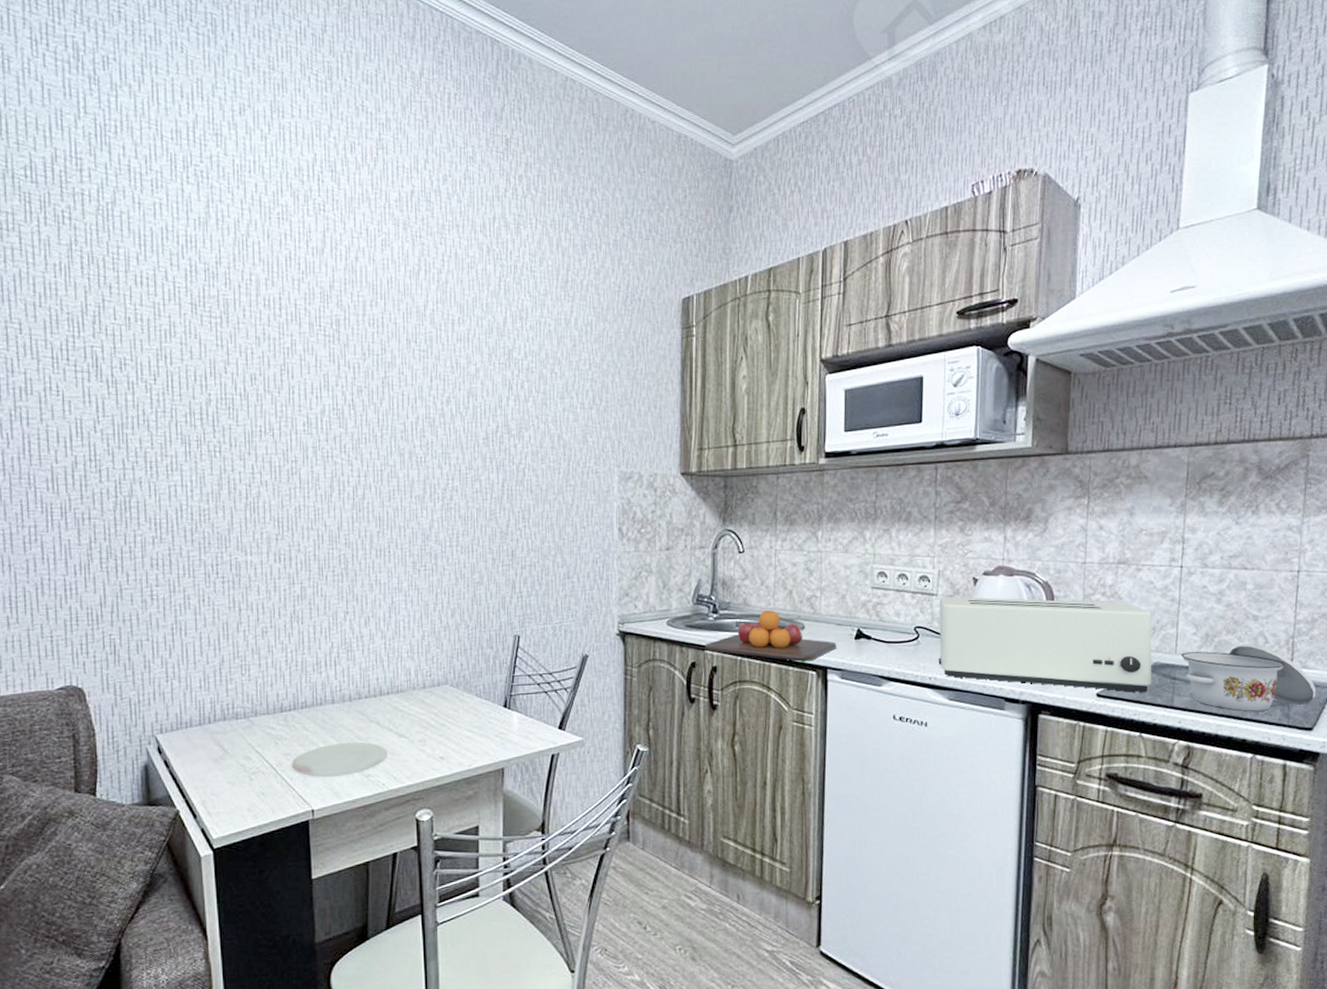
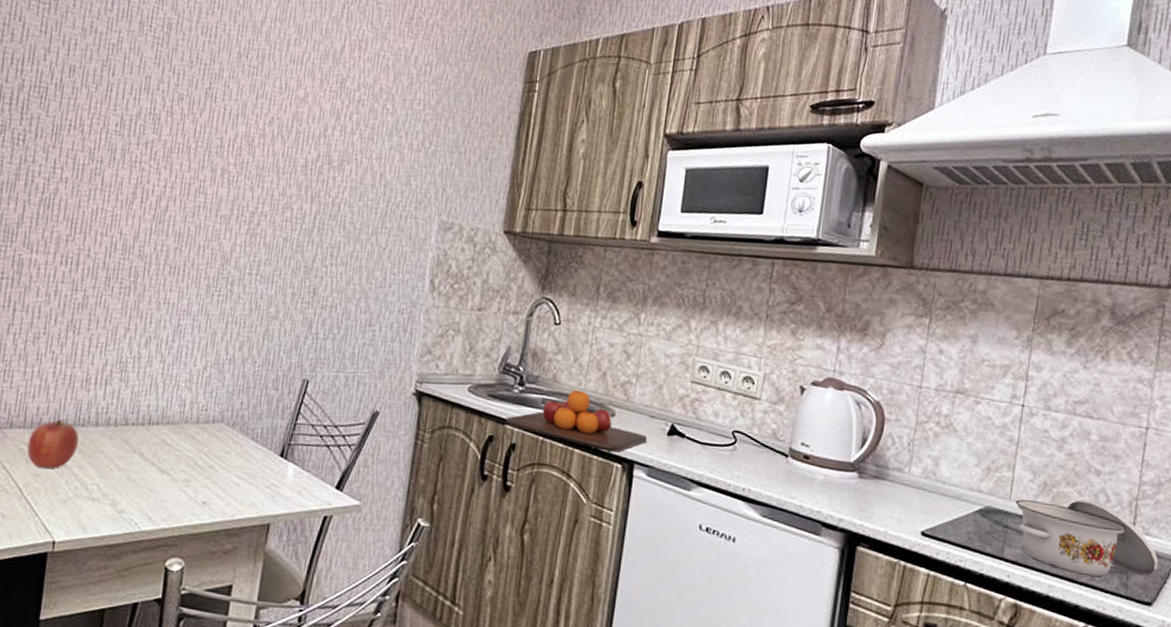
fruit: none [273,702,320,748] -> present [27,419,79,469]
plate: present [291,741,387,778] -> none [38,470,146,509]
toaster: present [938,597,1152,693] -> none [754,402,987,538]

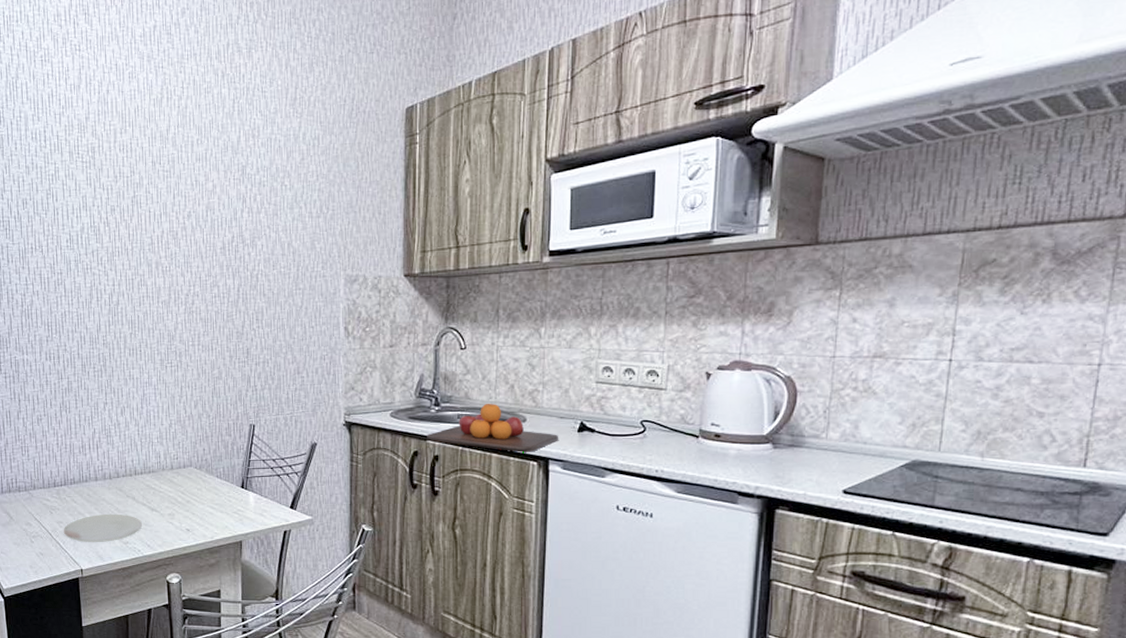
fruit: present [27,419,79,469] -> none [48,479,86,517]
plate: none [38,470,146,509] -> present [63,513,142,543]
cooking pot: present [1016,499,1158,578] -> none [946,442,1115,515]

